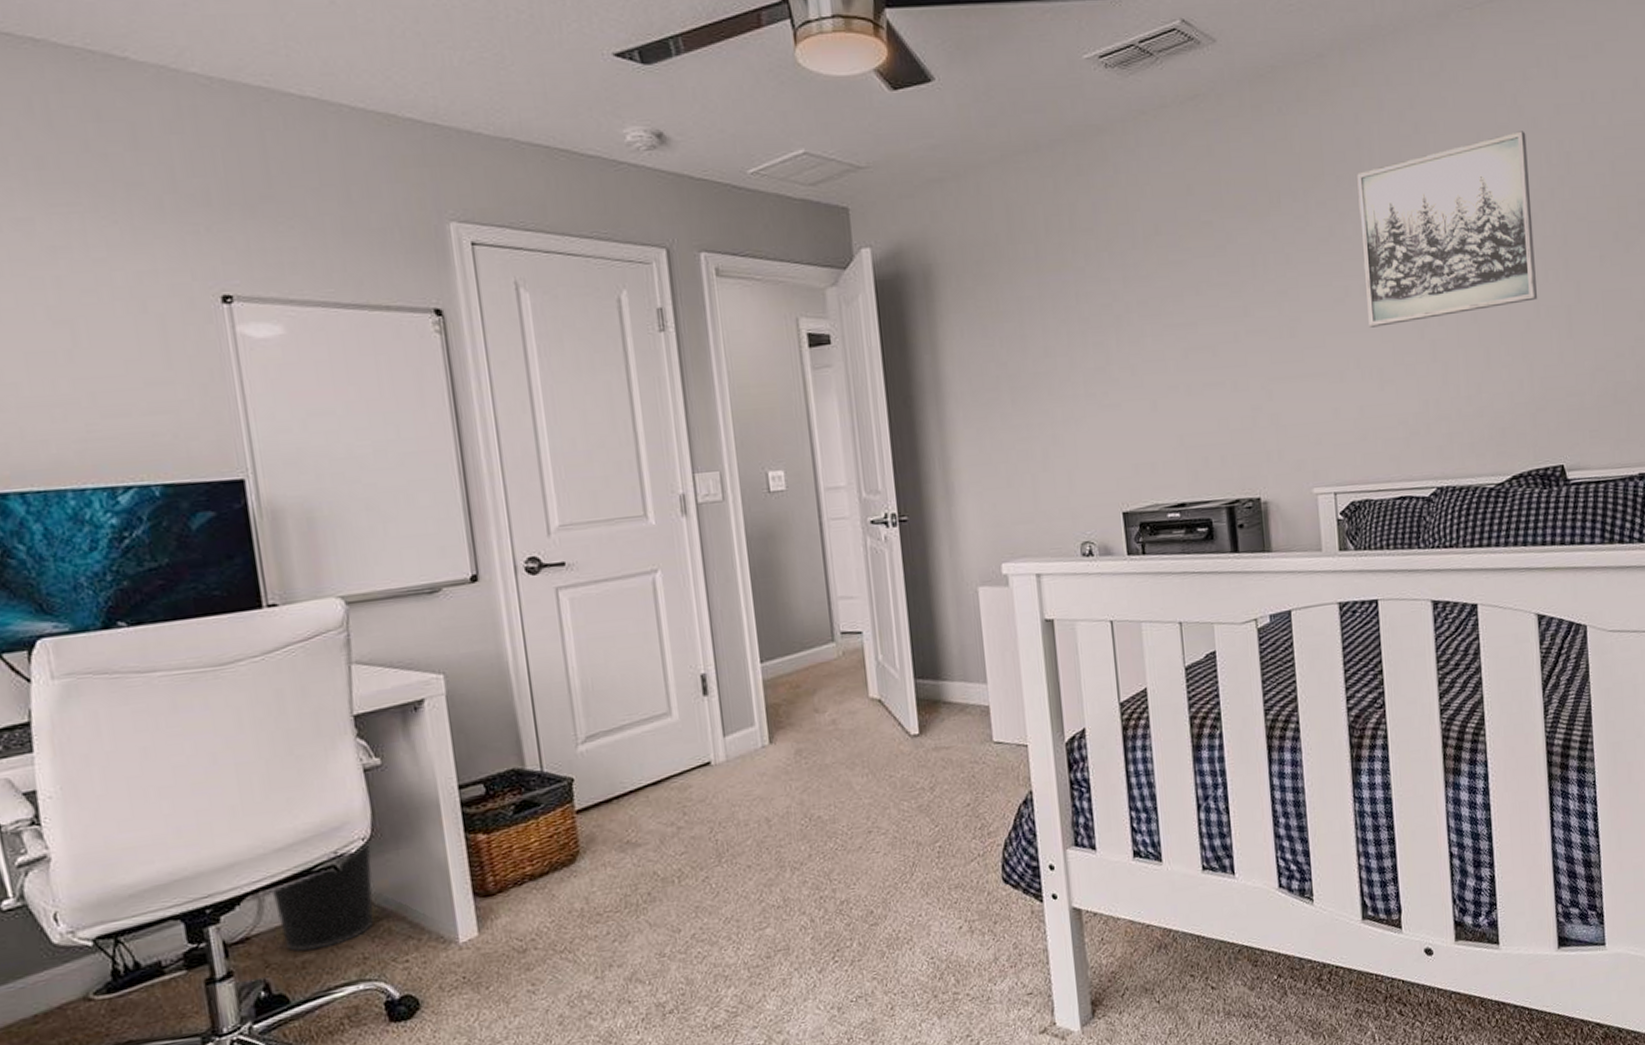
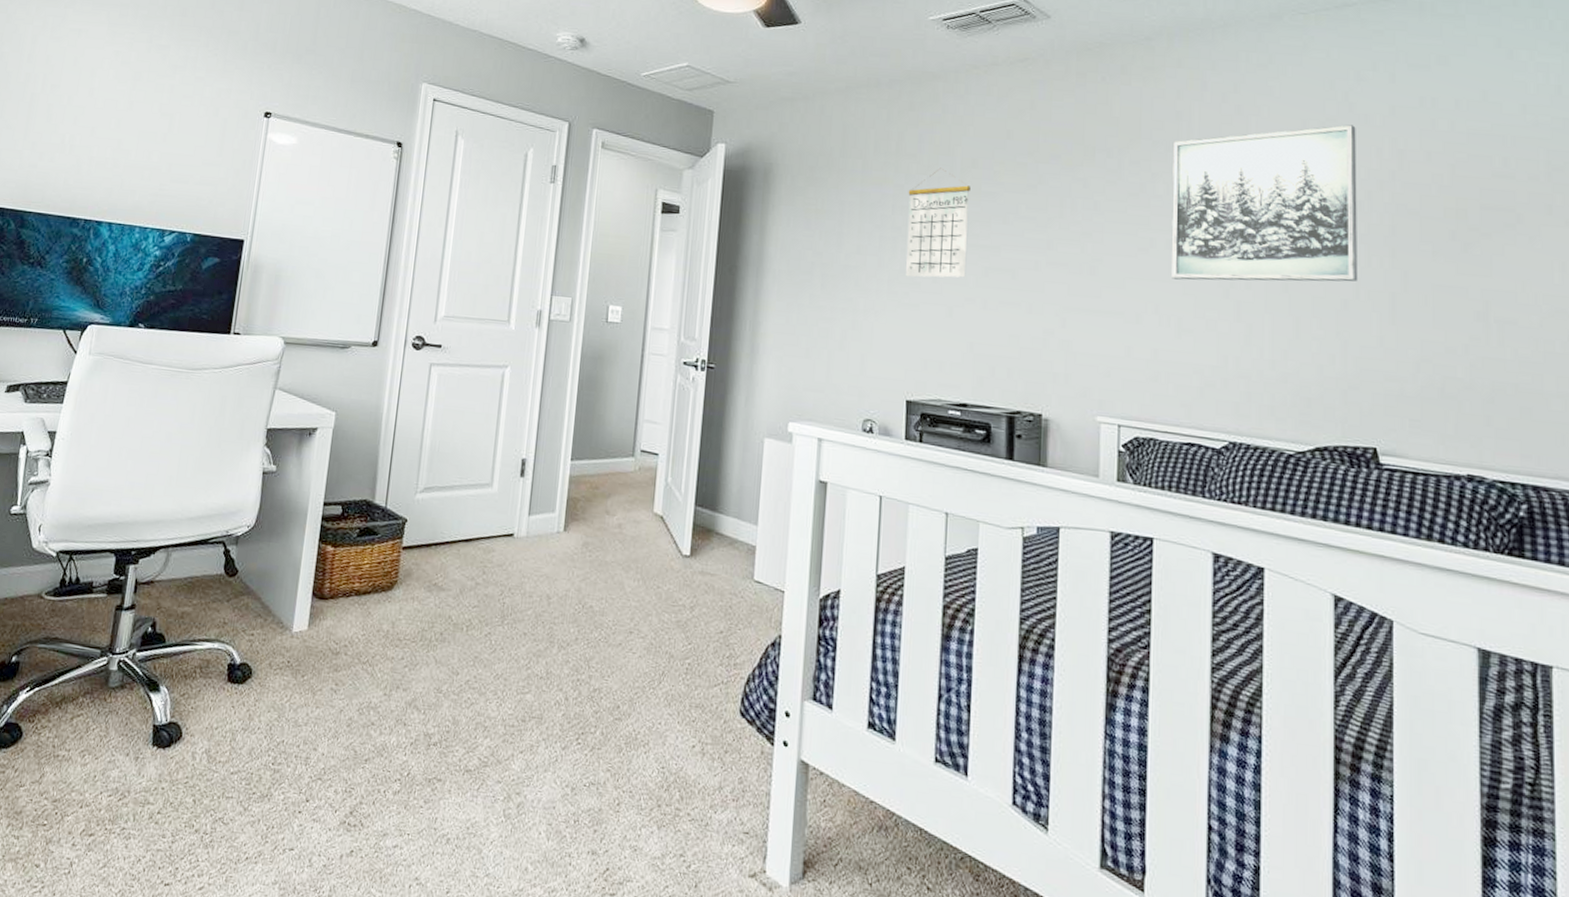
wastebasket: present [270,841,374,952] -> none [175,529,252,606]
calendar: none [1090,240,1166,374] -> present [906,167,971,278]

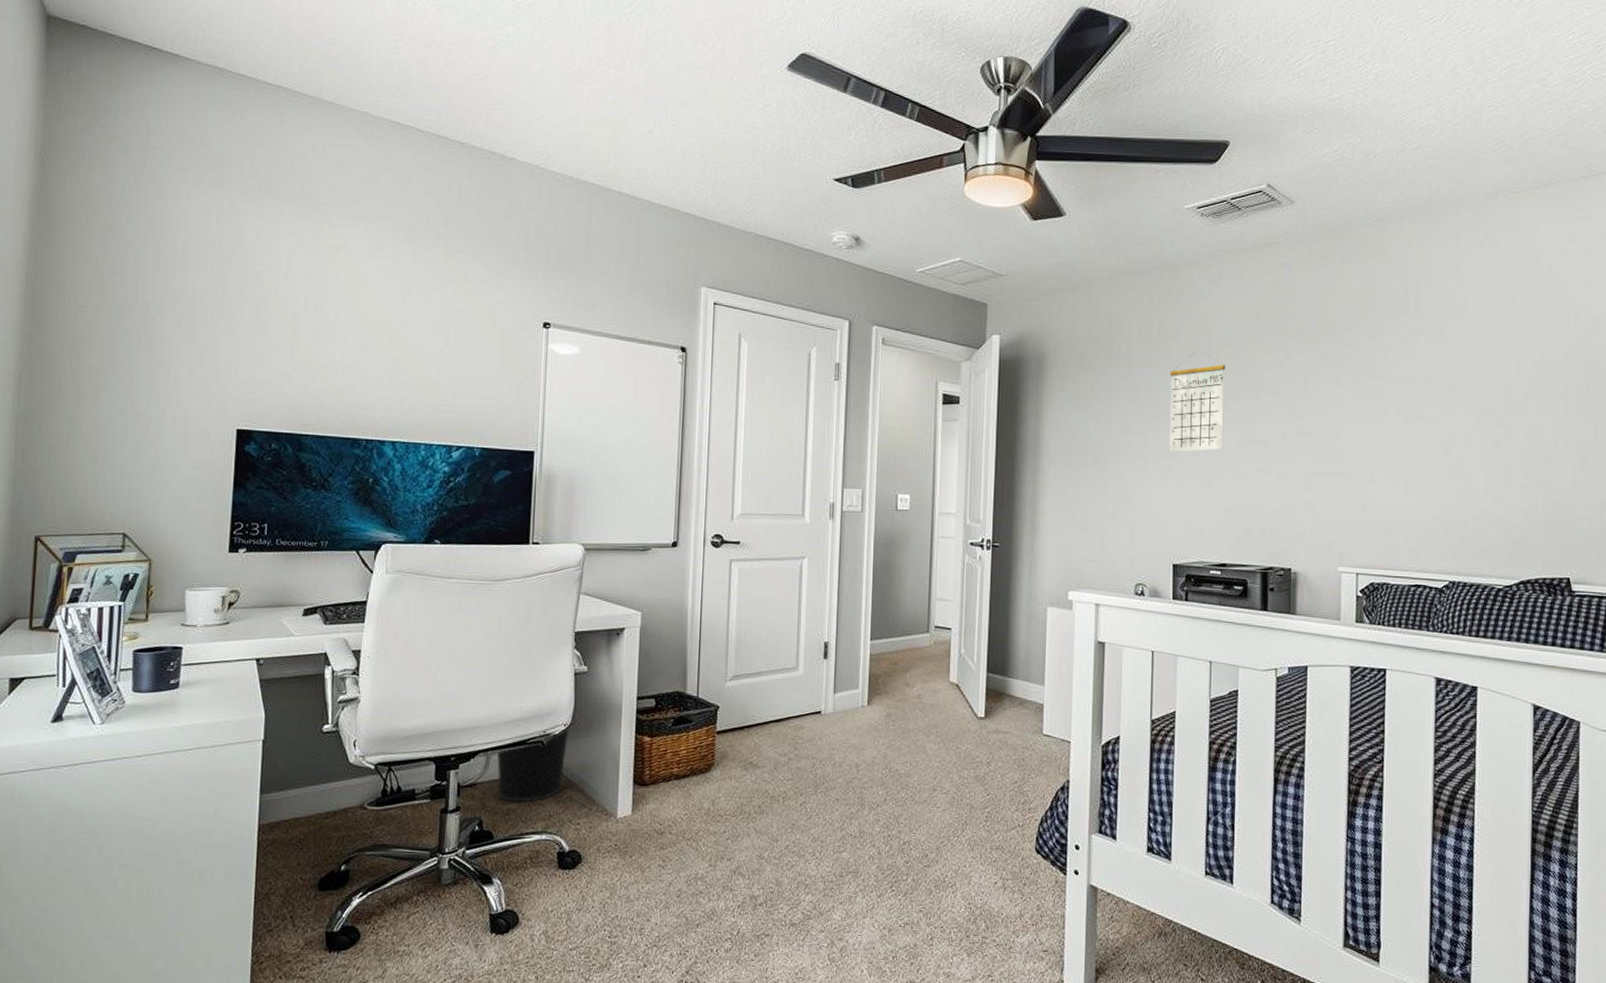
wastebasket: none [175,529,252,606] -> present [497,727,569,802]
wall art: present [1171,124,1358,282] -> none [1401,294,1558,441]

